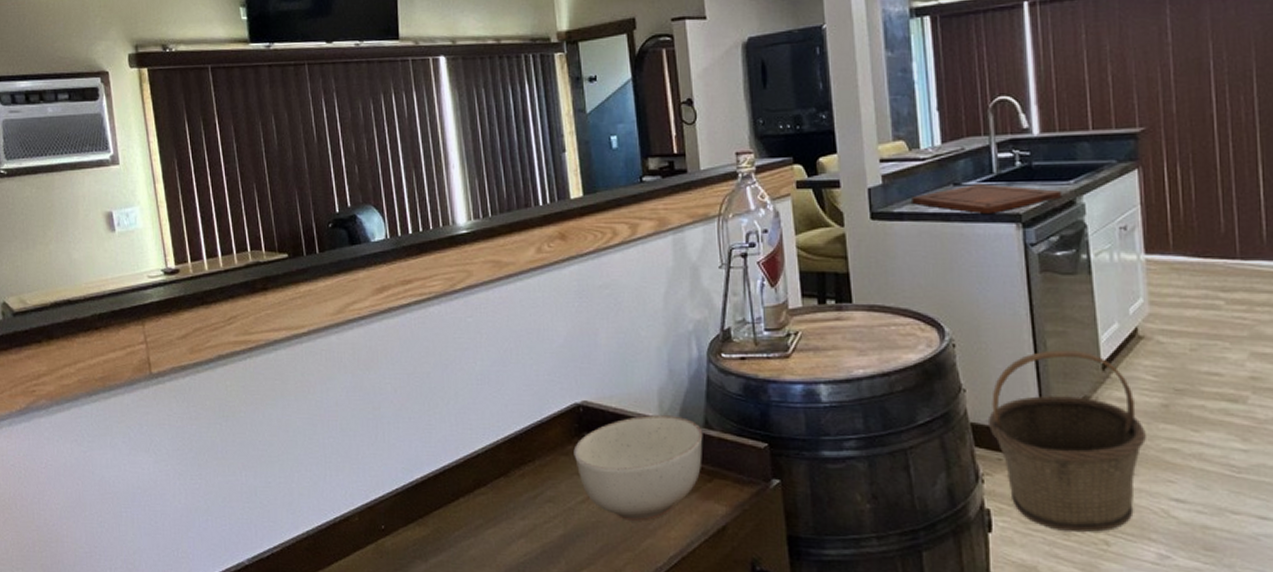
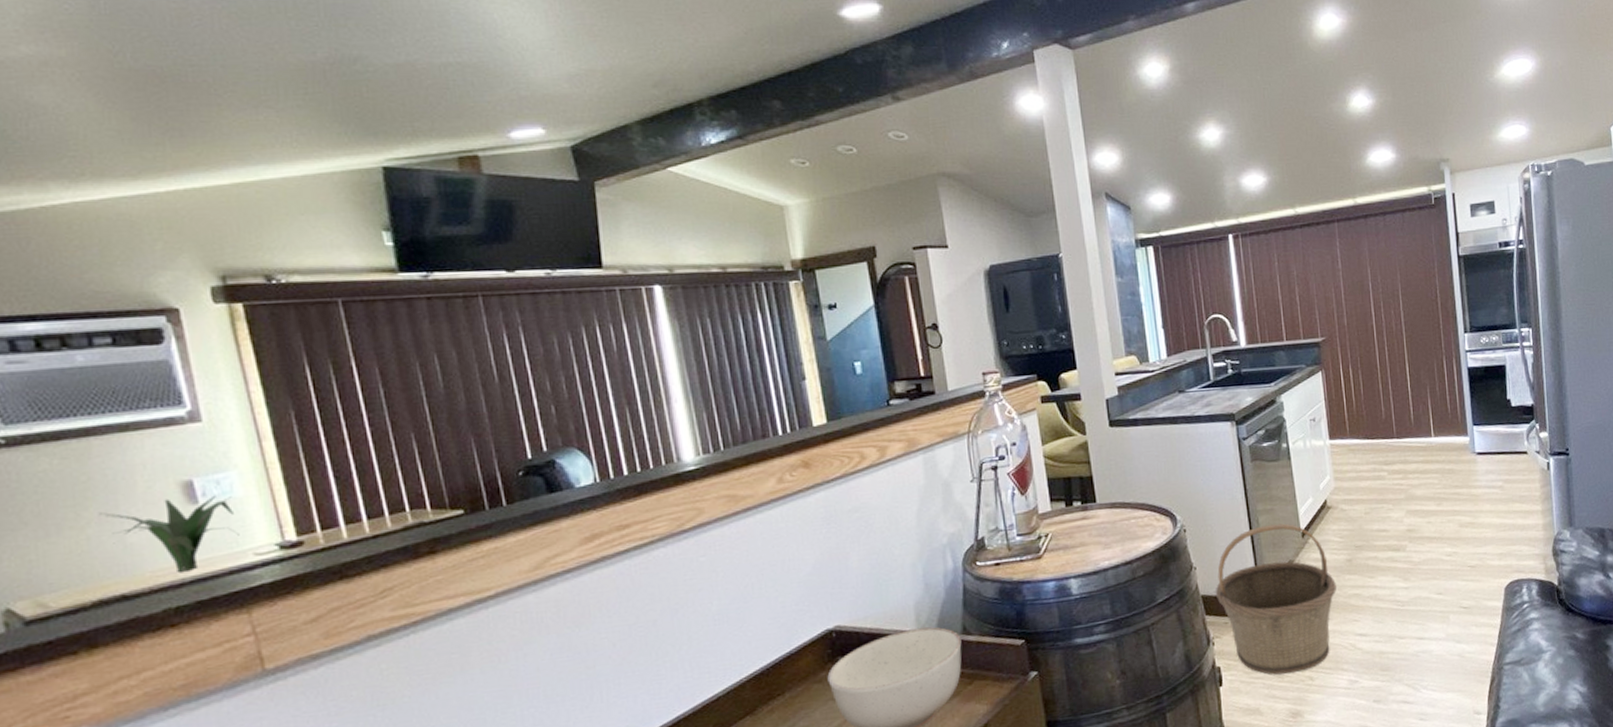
plant: none [57,226,139,287] -> present [100,496,240,573]
cutting board: present [912,184,1063,215] -> none [1144,389,1266,416]

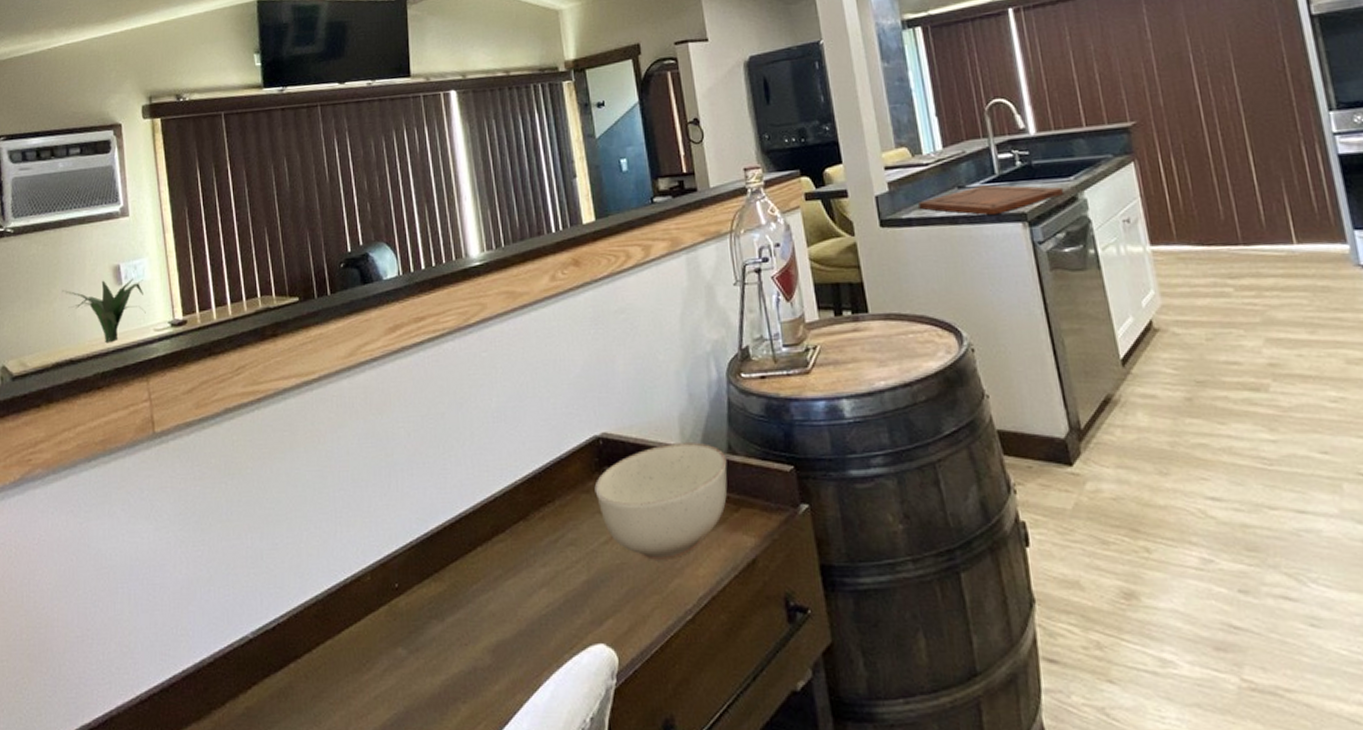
cutting board: none [1144,389,1266,416] -> present [918,185,1065,216]
basket: present [1216,523,1336,675] -> none [1015,347,1174,540]

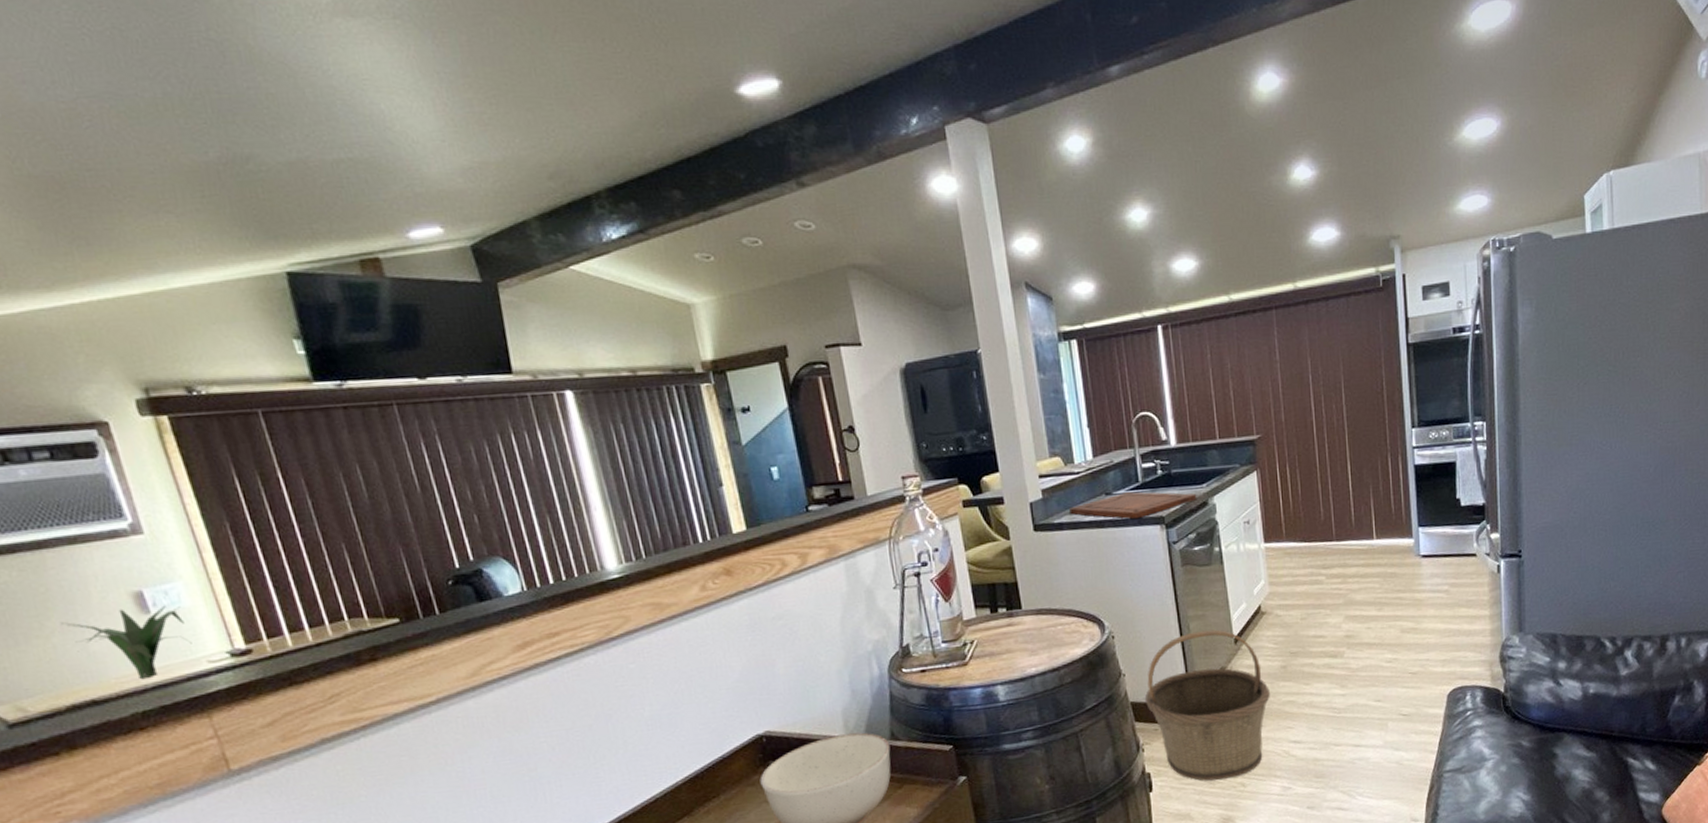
basket: none [1015,347,1174,540] -> present [1145,629,1270,781]

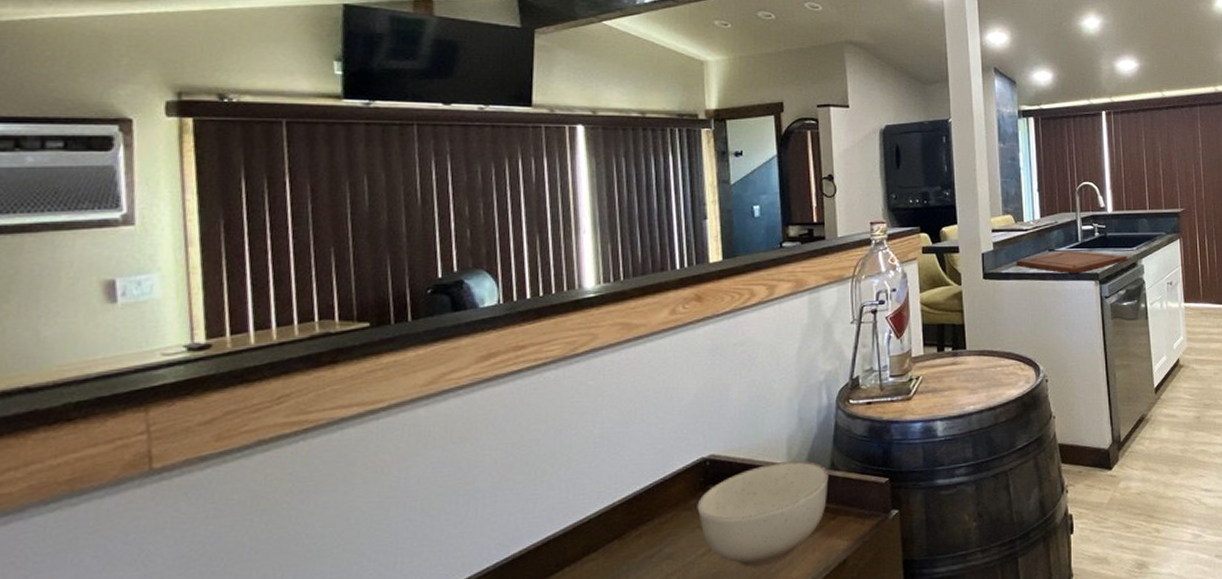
plant: present [61,606,192,680] -> none [19,296,151,369]
basket: present [1145,629,1270,781] -> none [1072,379,1185,525]

